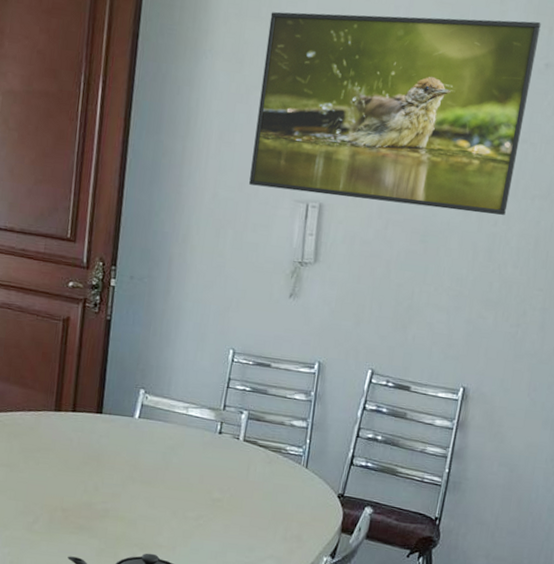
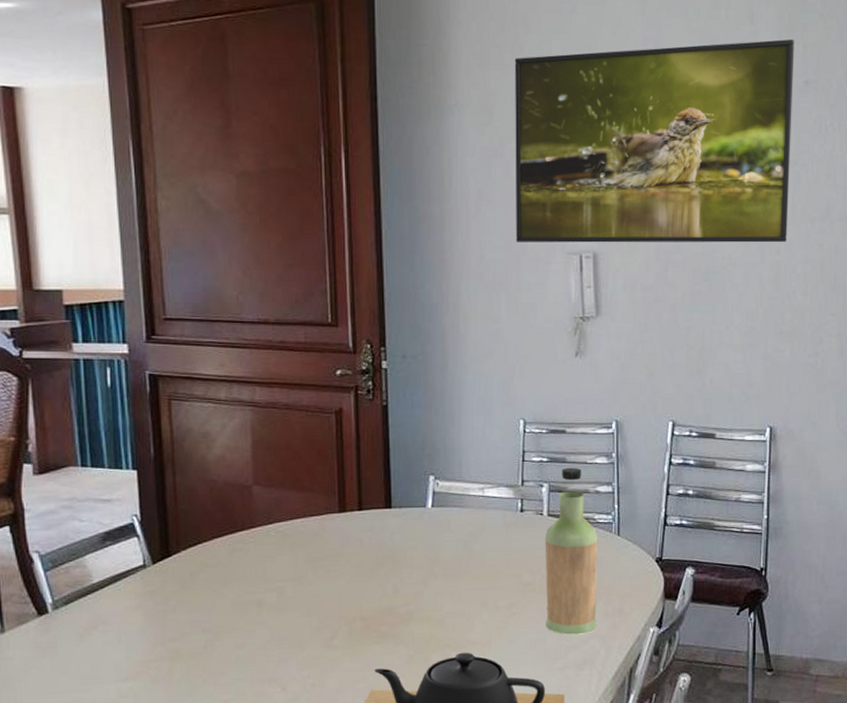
bottle: none [227,399,287,554] -> present [545,467,598,635]

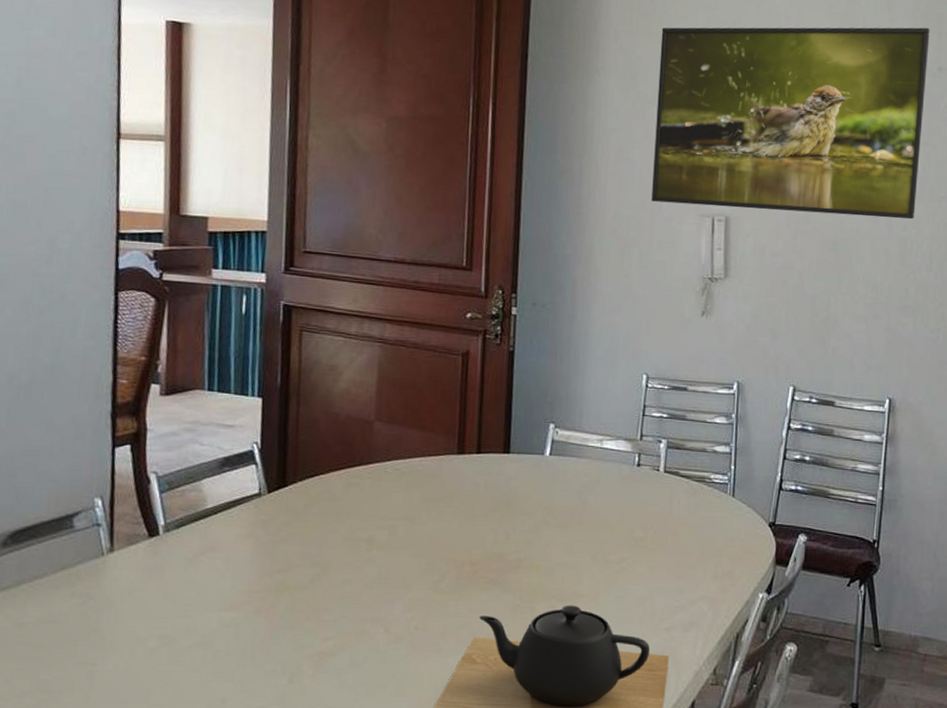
bottle: present [545,467,598,635] -> none [654,425,713,595]

